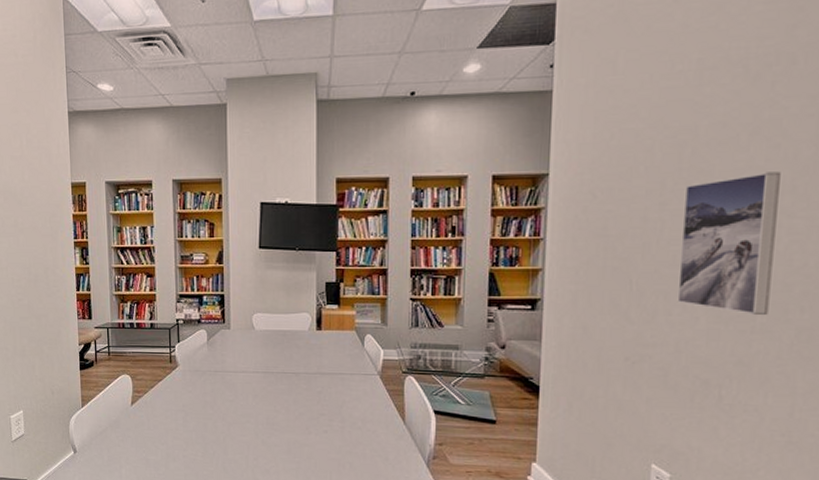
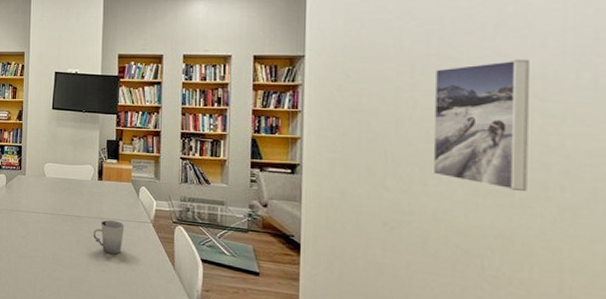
cup: none [313,375,349,413] -> present [93,220,125,255]

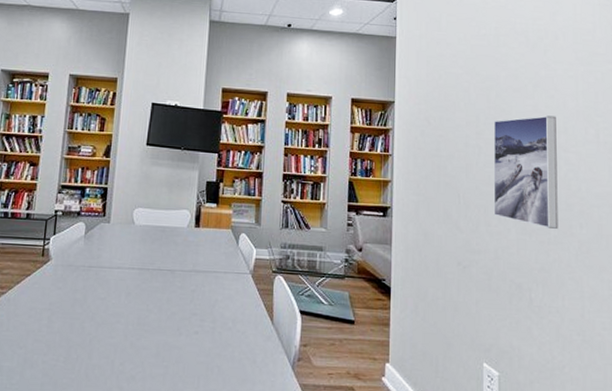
cup: present [93,220,125,255] -> none [186,273,222,313]

